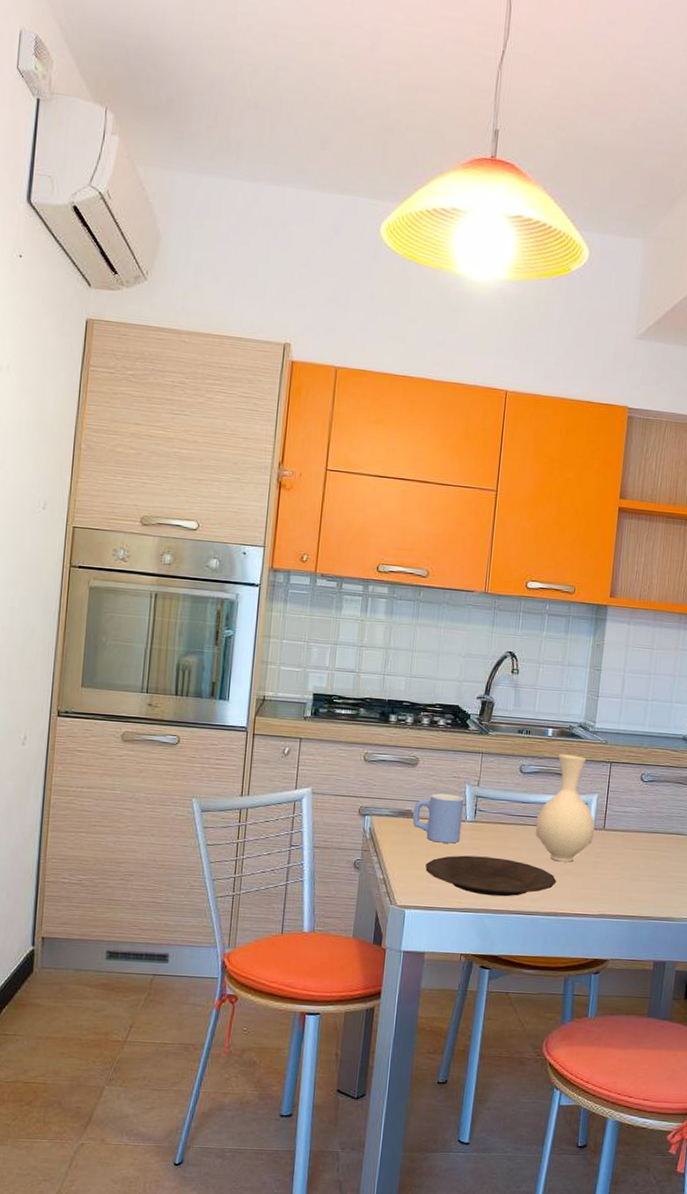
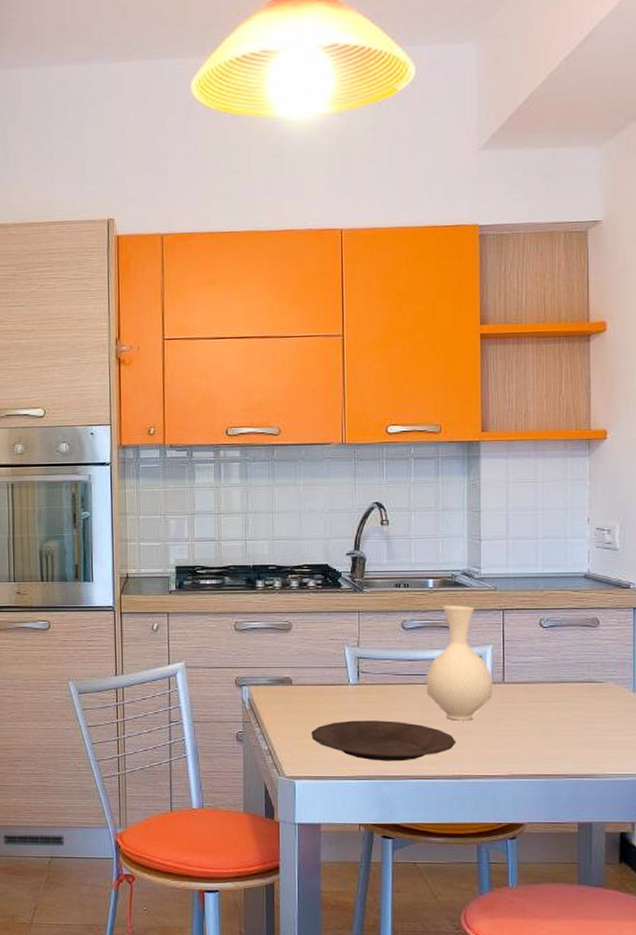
mug: present [412,793,464,844] -> none [292,658,345,709]

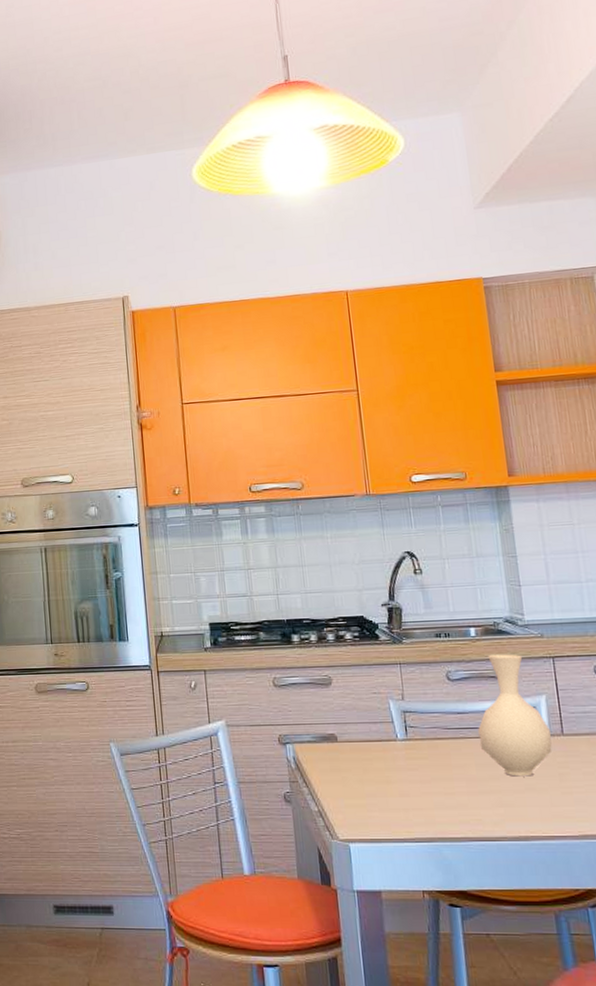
plate: present [311,720,456,761] -> none [362,778,519,822]

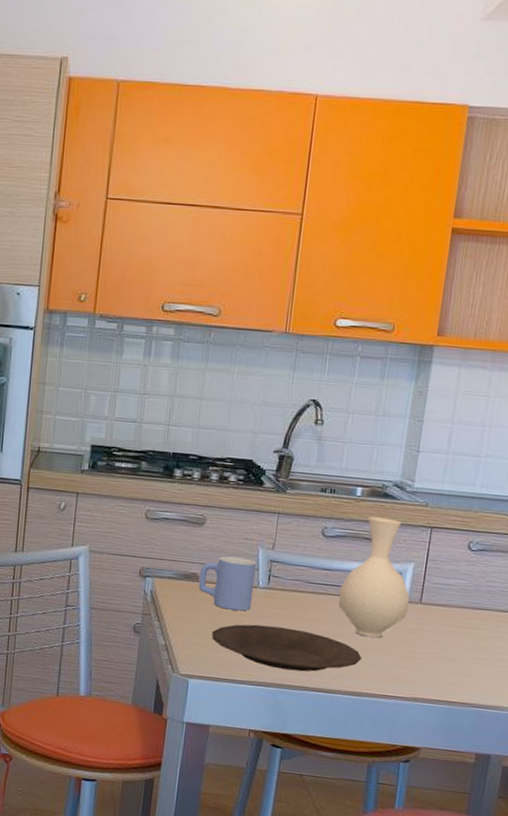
mug: none [336,712,395,766] -> present [198,556,257,611]
plate: none [362,778,519,822] -> present [211,624,362,672]

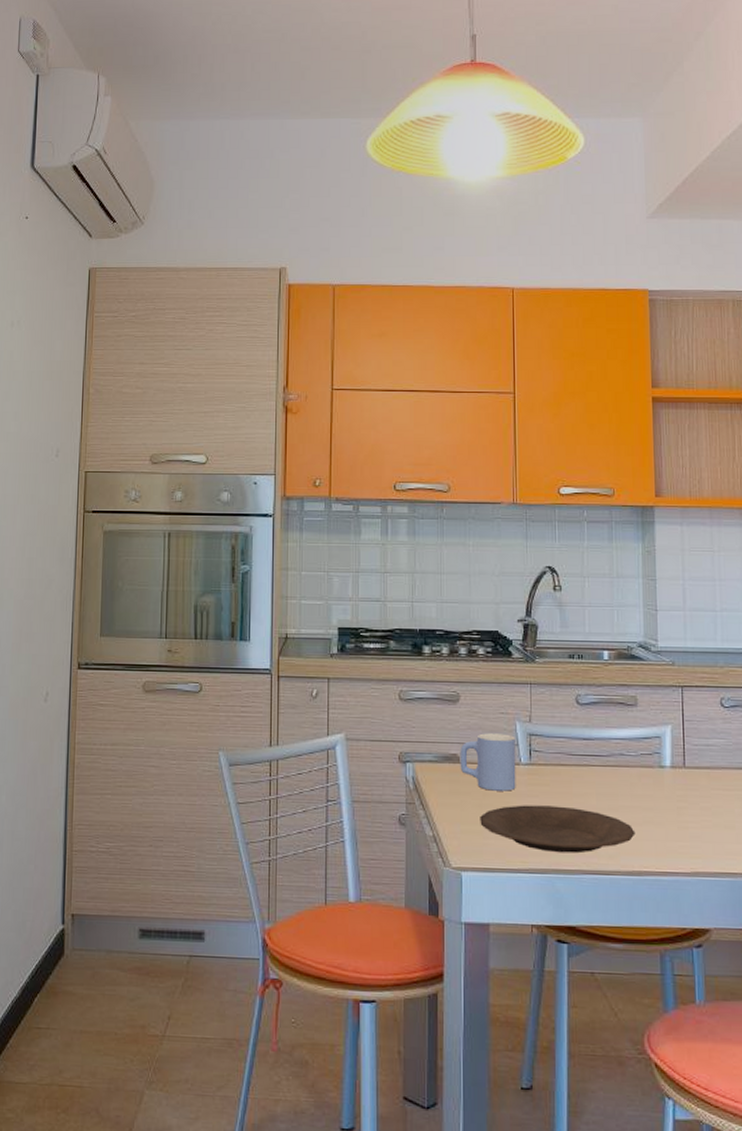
vase: present [338,516,411,638] -> none [602,680,674,809]

